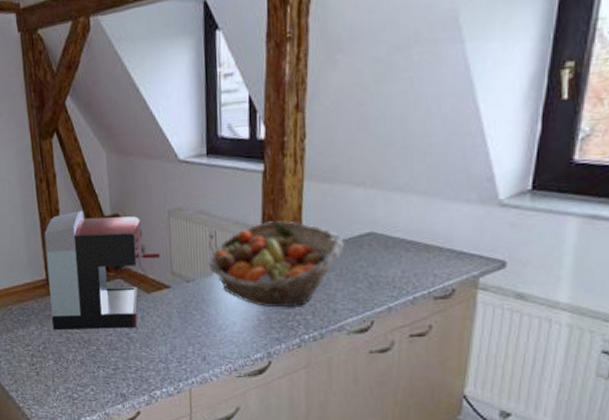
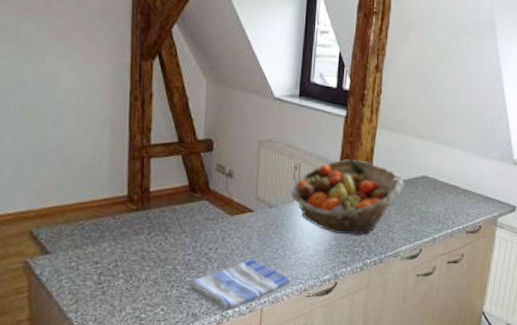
coffee maker: present [44,211,161,331] -> none [128,132,248,249]
dish towel: none [112,337,217,391] -> present [187,258,290,311]

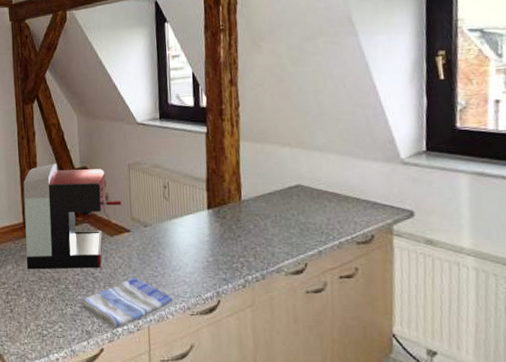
coffee maker: none [128,132,248,249] -> present [23,164,122,270]
fruit basket: present [290,159,404,235] -> none [162,174,277,251]

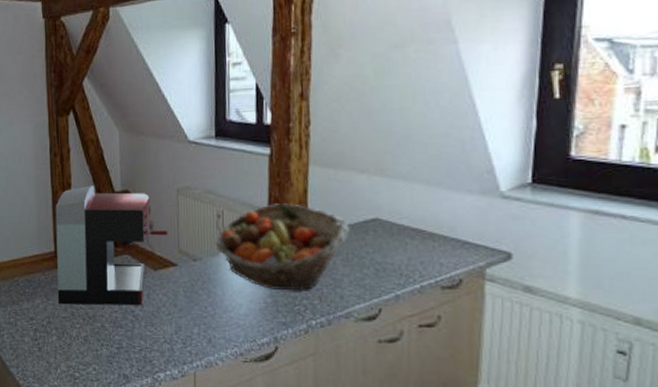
dish towel: present [79,277,172,329] -> none [116,317,223,374]
fruit basket: none [162,174,277,251] -> present [215,203,350,291]

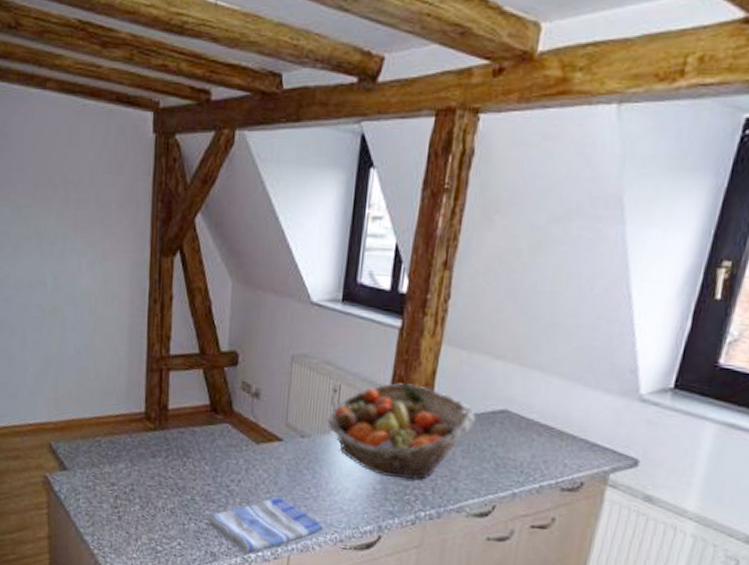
coffee maker: present [55,186,168,306] -> none [145,341,277,481]
dish towel: none [116,317,223,374] -> present [206,496,323,554]

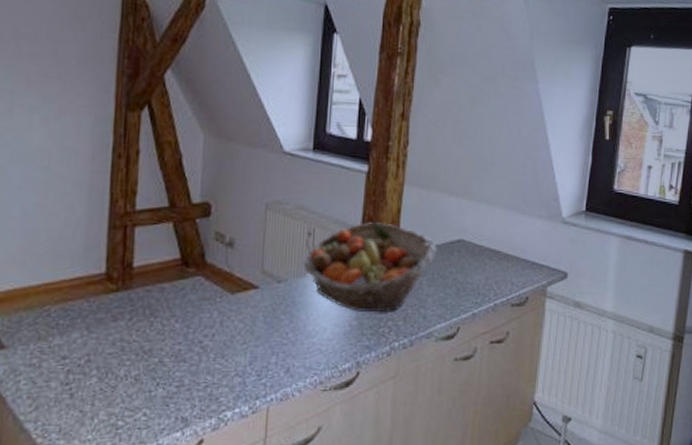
dish towel: present [206,496,323,554] -> none [176,345,302,413]

